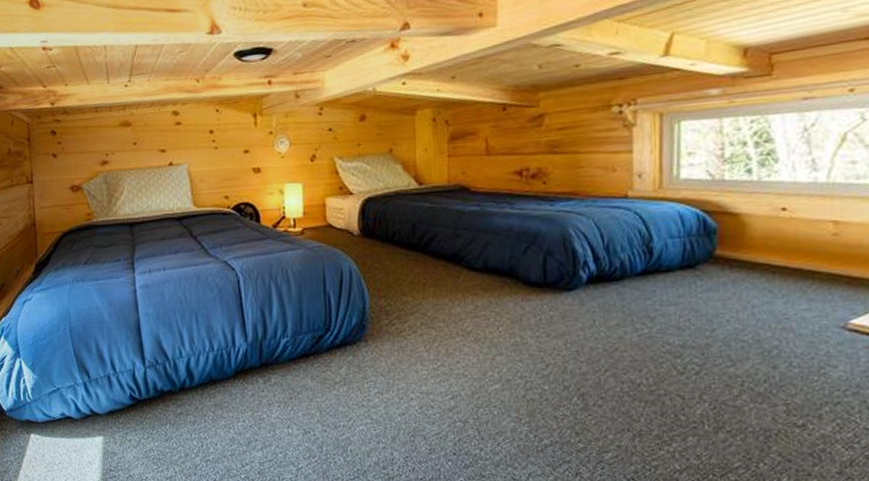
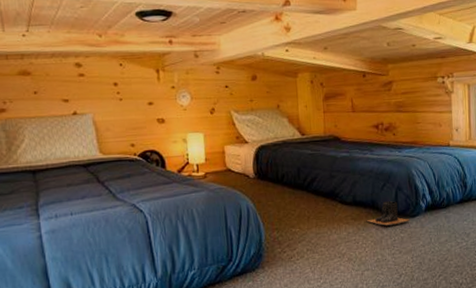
boots: none [500,269,564,301] -> present [366,201,410,226]

